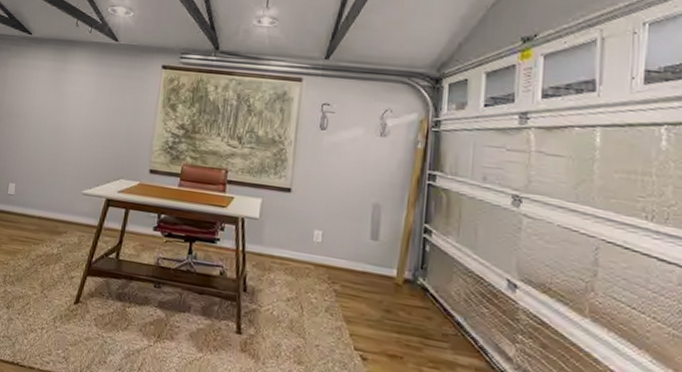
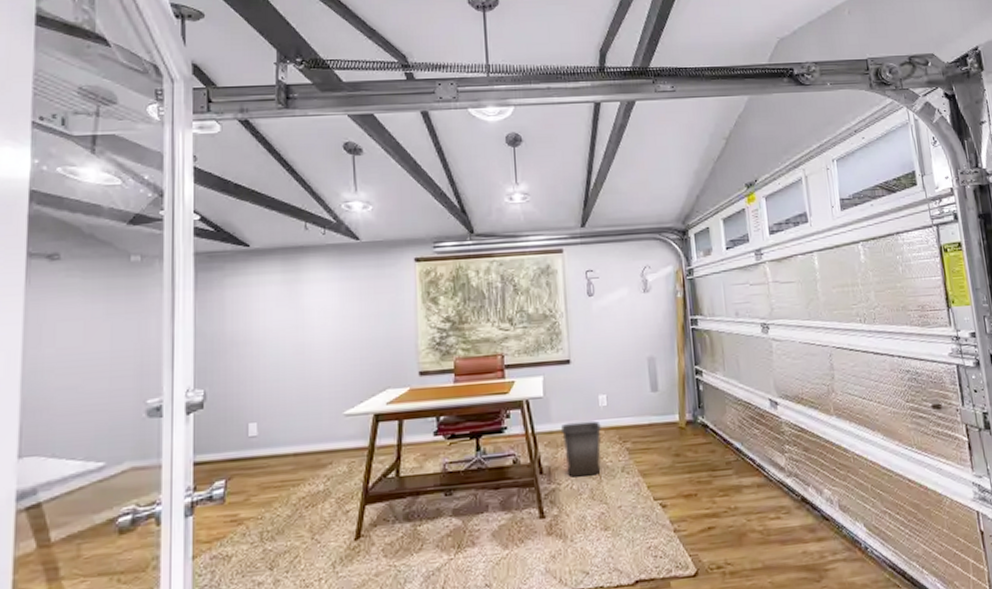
waste bin: none [270,249,312,308] -> present [561,420,601,479]

